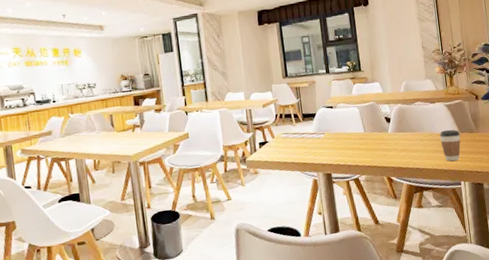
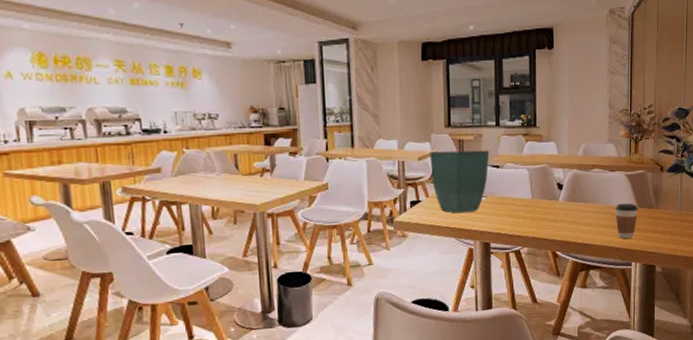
flower pot: none [272,94,324,150] -> present [430,150,490,214]

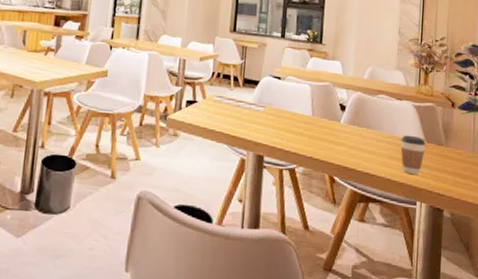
flower pot: present [430,150,490,214] -> none [211,54,272,121]

